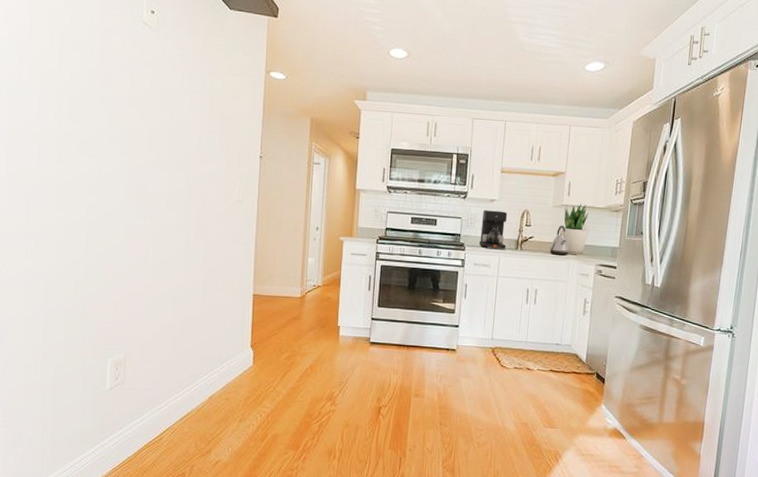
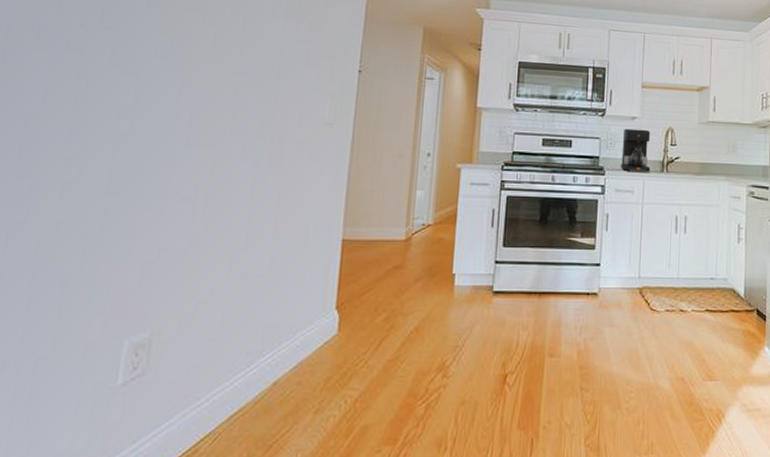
kettle: present [549,225,569,257] -> none [697,143,718,178]
planter: present [560,205,589,256] -> none [708,121,736,176]

